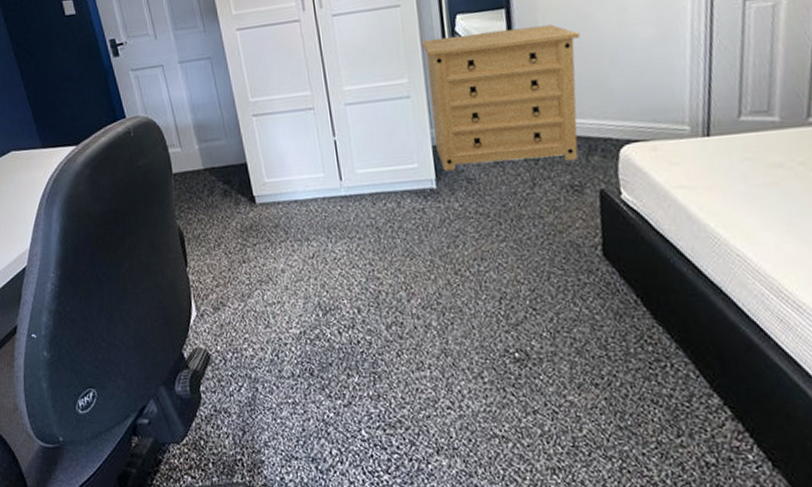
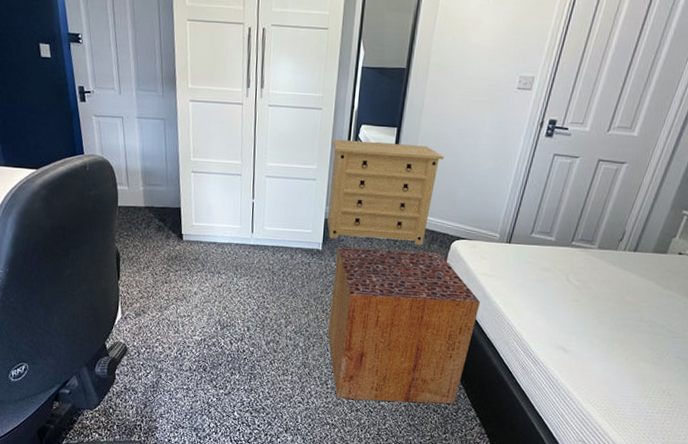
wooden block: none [457,167,686,398] -> present [328,247,481,404]

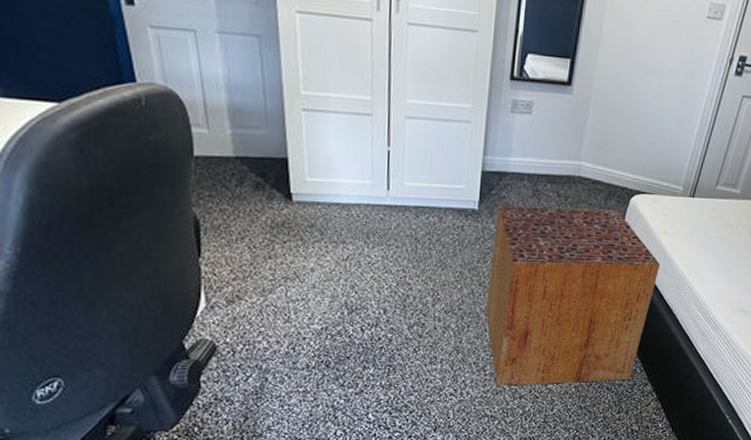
dresser: present [326,139,444,245] -> none [484,70,625,201]

